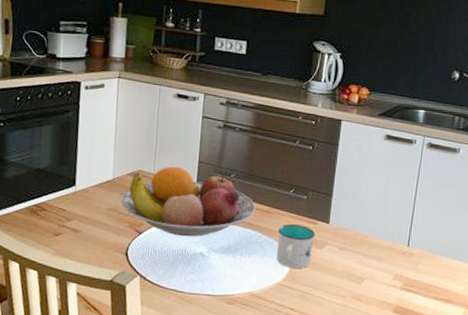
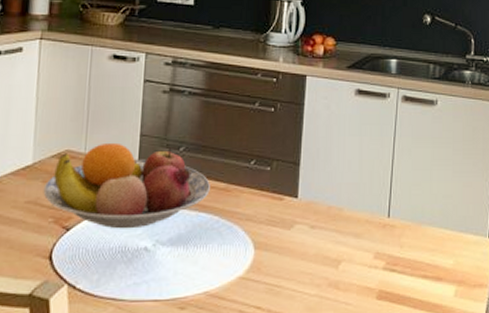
mug: present [276,224,316,268] -> none [237,202,283,256]

